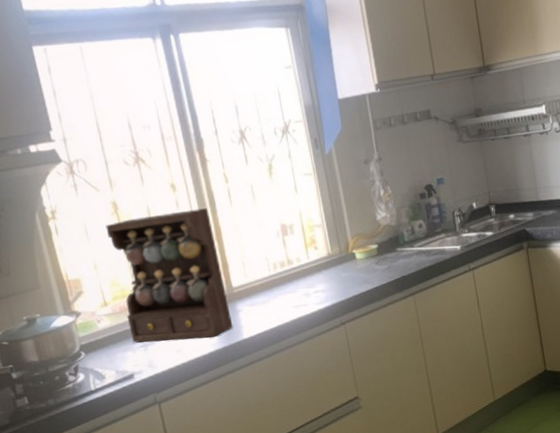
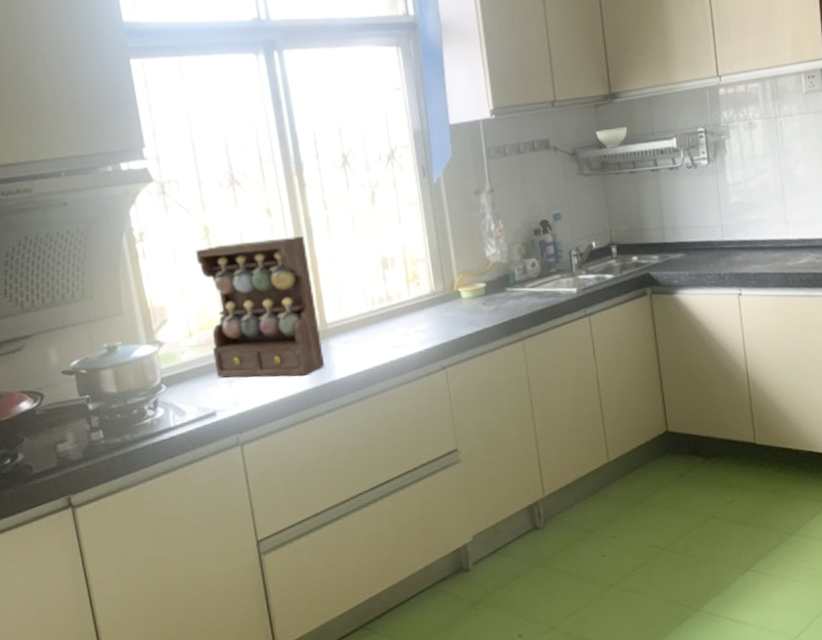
bowl: none [472,96,501,117] -> present [595,127,627,149]

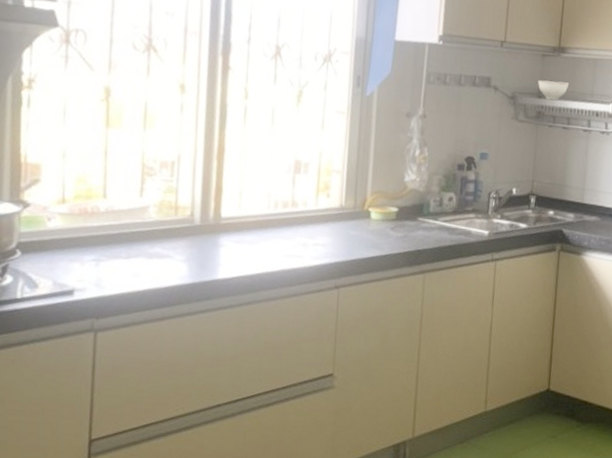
spice rack: present [195,236,325,378] -> none [84,110,216,269]

